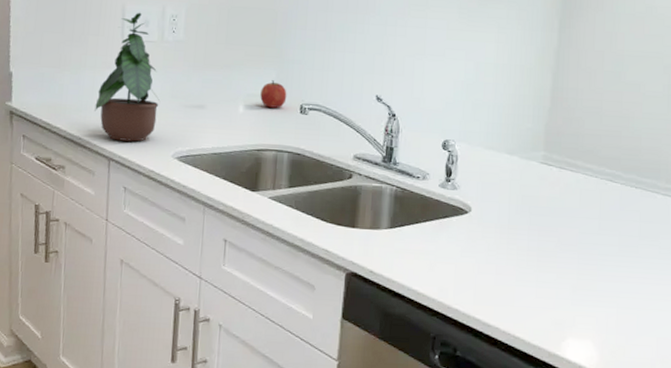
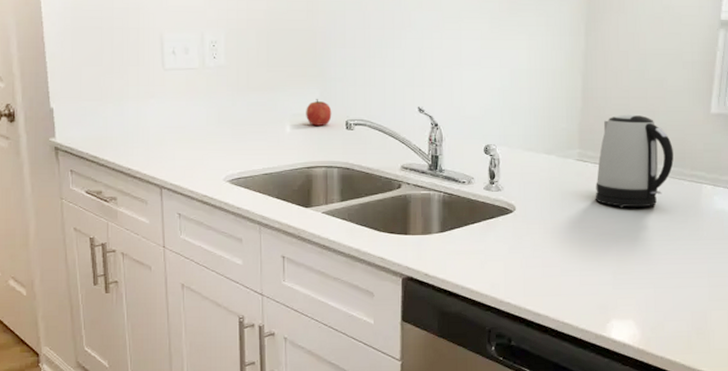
potted plant: present [95,12,160,142] -> none [142,40,206,168]
kettle: none [558,118,647,220] -> present [595,114,674,208]

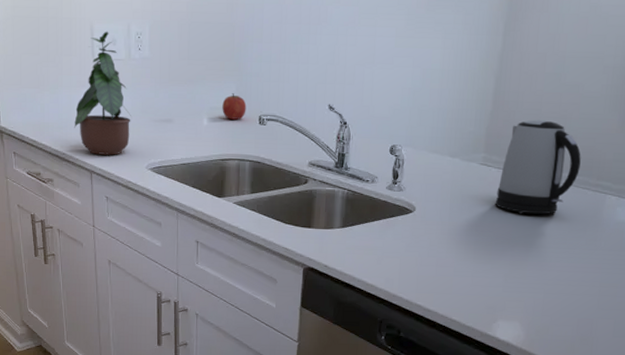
potted plant: none [142,40,206,168] -> present [74,31,131,155]

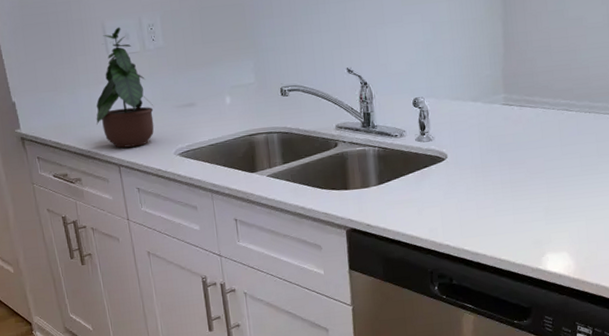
apple: present [222,93,247,120] -> none [242,70,267,96]
kettle: present [495,119,581,215] -> none [522,54,598,147]

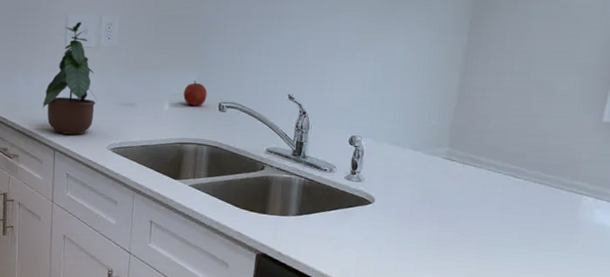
apple: none [242,70,267,96] -> present [183,81,207,106]

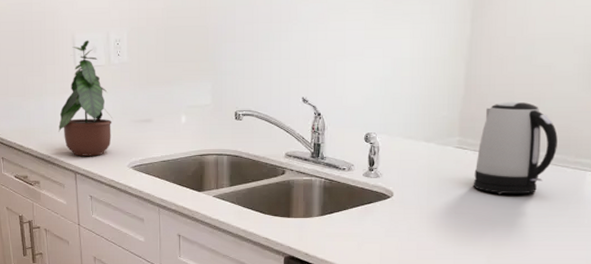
apple: present [183,81,207,106] -> none [199,91,222,117]
kettle: none [459,116,553,213] -> present [473,101,558,195]

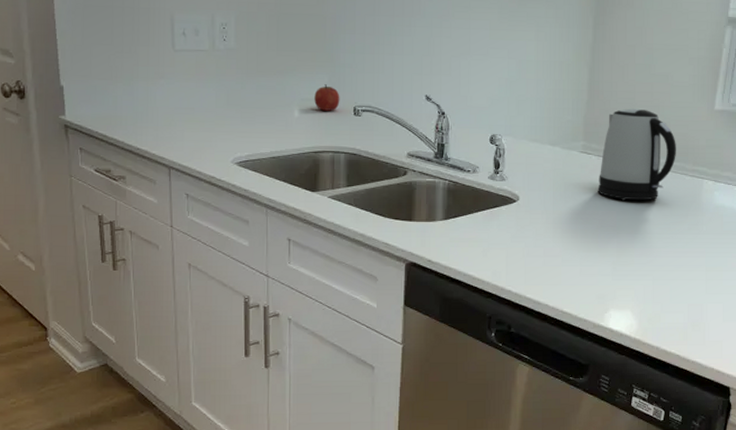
potted plant: present [58,40,112,156] -> none [151,21,215,150]
apple: none [199,91,222,117] -> present [314,84,340,111]

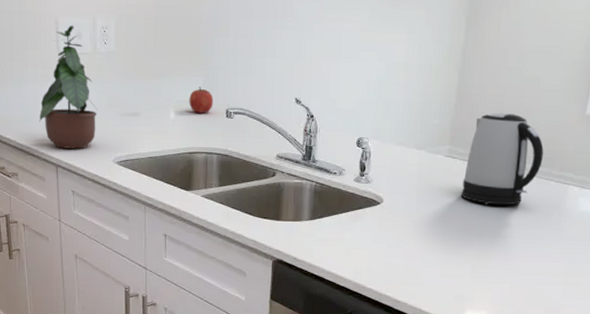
potted plant: none [151,21,215,150] -> present [39,25,97,149]

